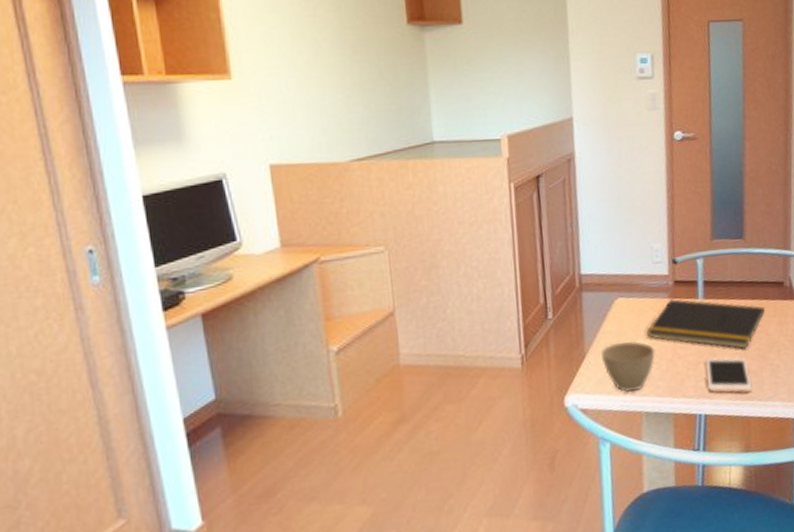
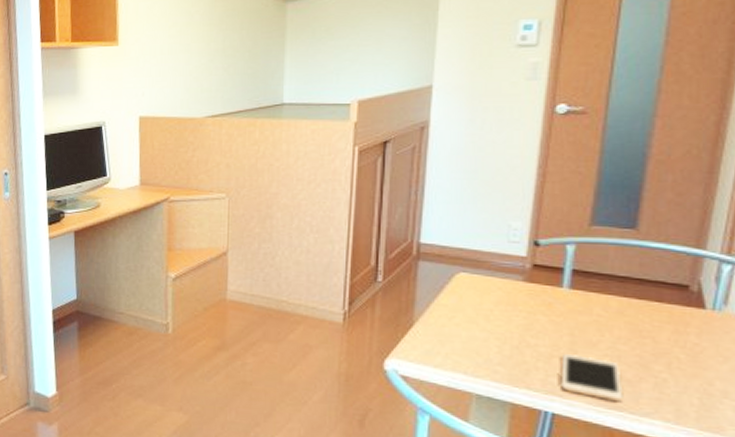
cup: present [601,341,655,393] -> none [433,317,497,371]
notepad: present [647,298,765,349] -> none [490,281,655,353]

